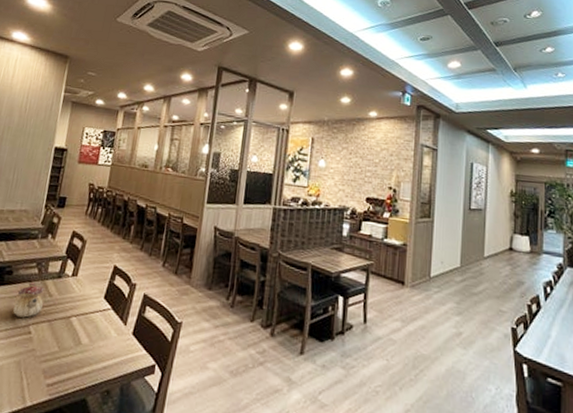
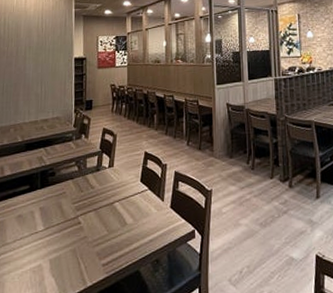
teapot: present [13,282,45,318] -> none [61,179,87,211]

